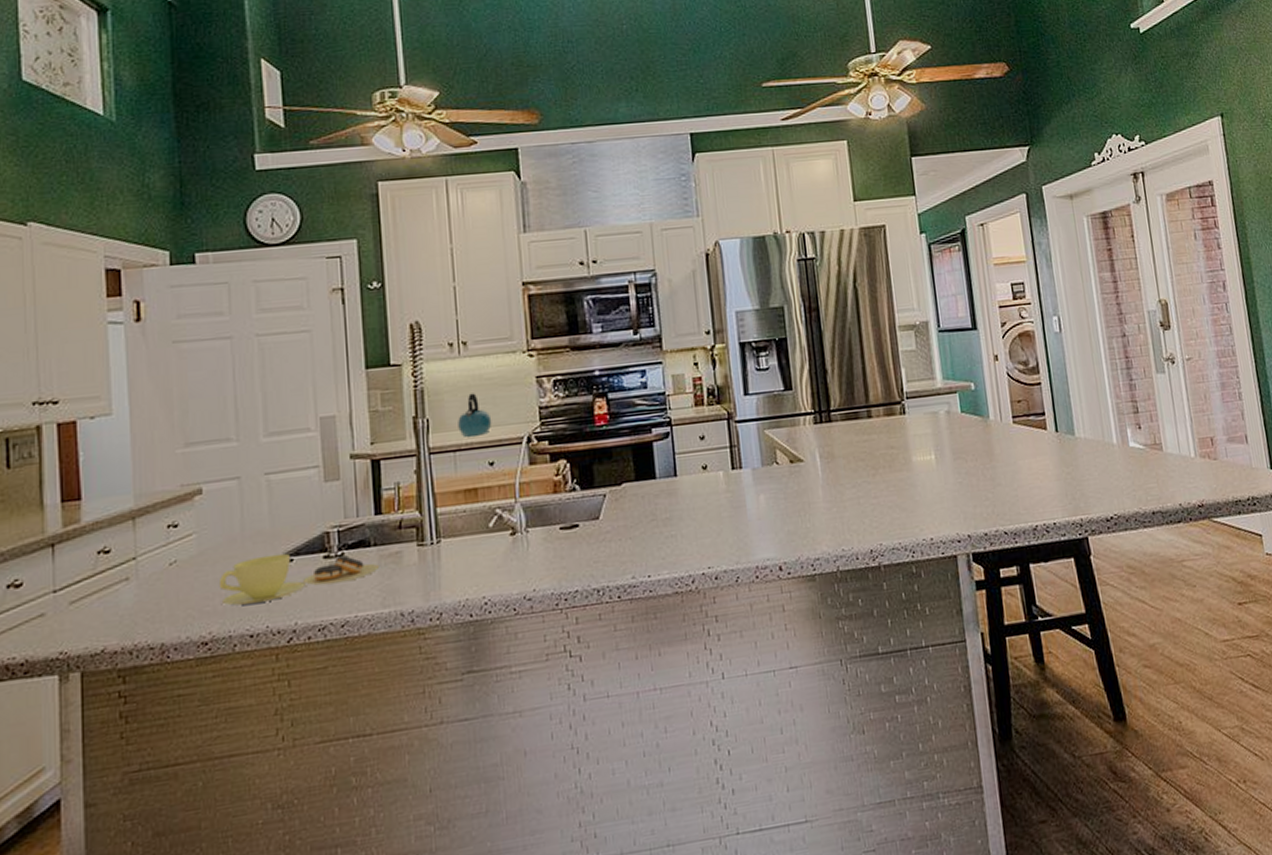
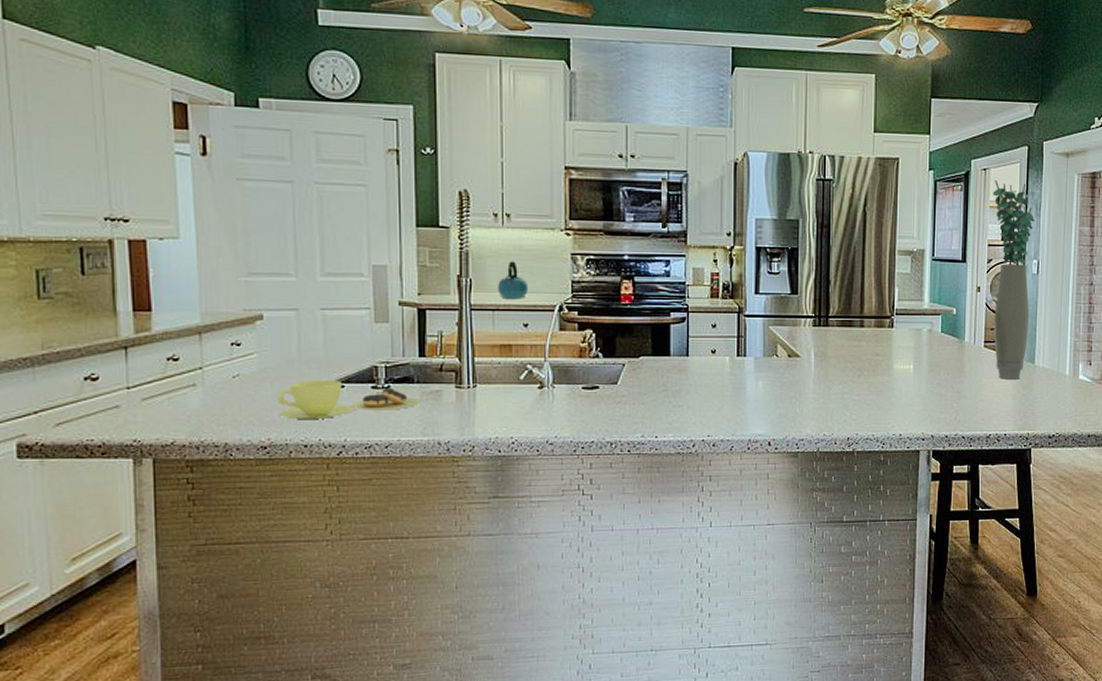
vase: none [994,234,1063,458] -> present [992,181,1034,379]

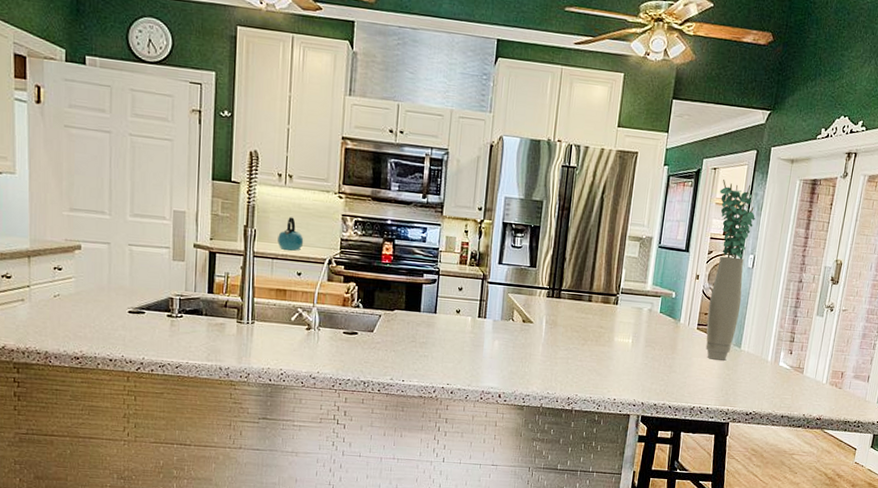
tea set: present [277,379,421,419] -> none [89,304,207,339]

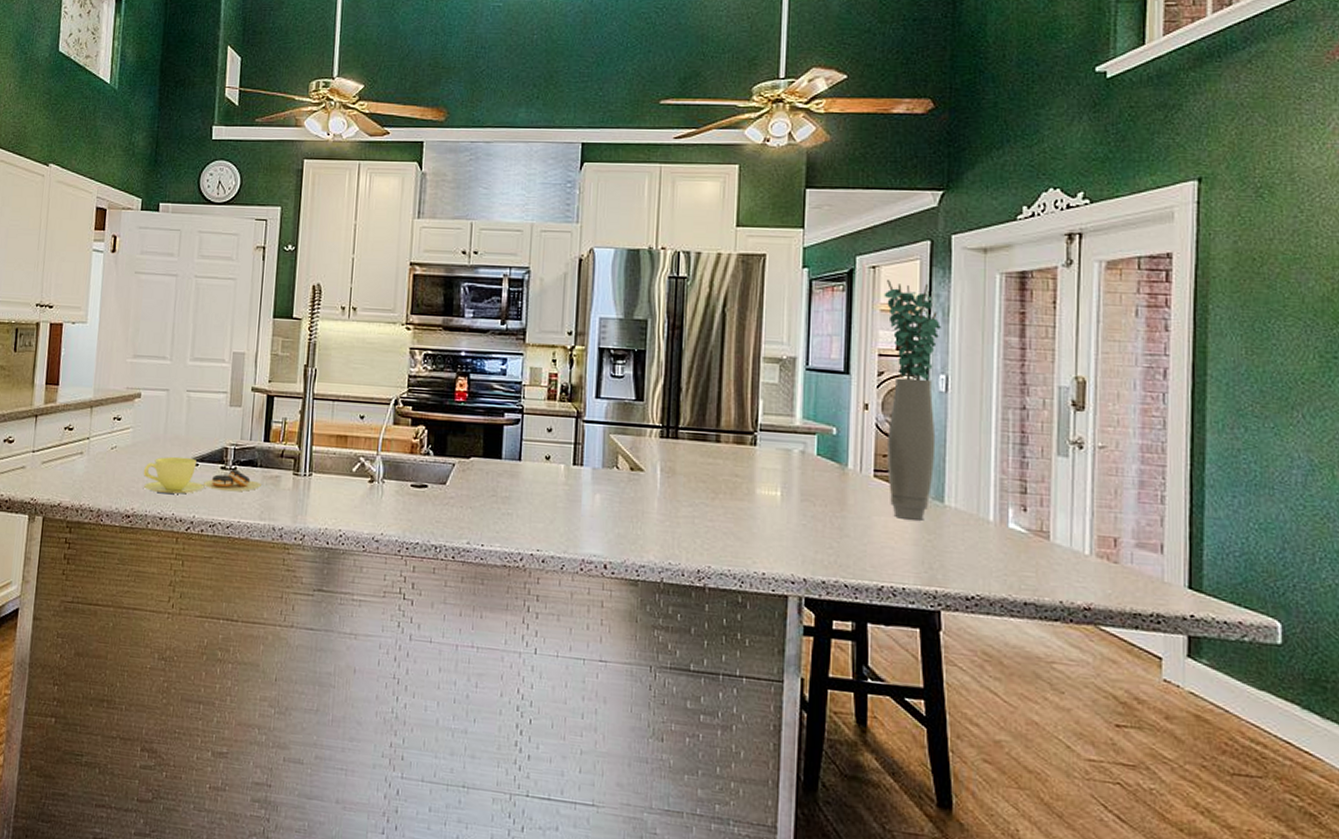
tea set: none [89,304,207,339] -> present [143,456,261,494]
kettle: present [278,217,304,251] -> none [339,353,368,391]

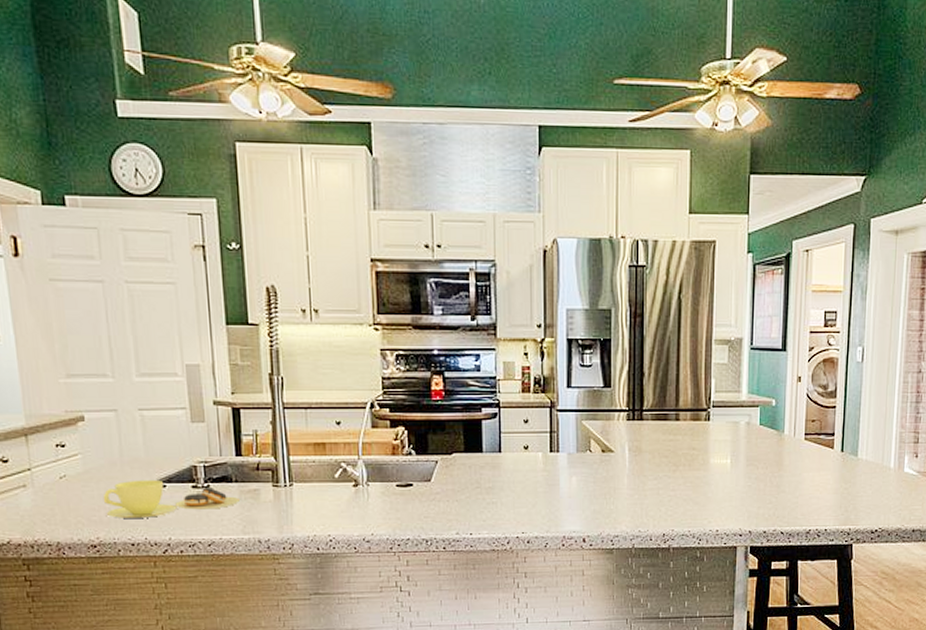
vase: present [884,280,941,521] -> none [815,262,860,473]

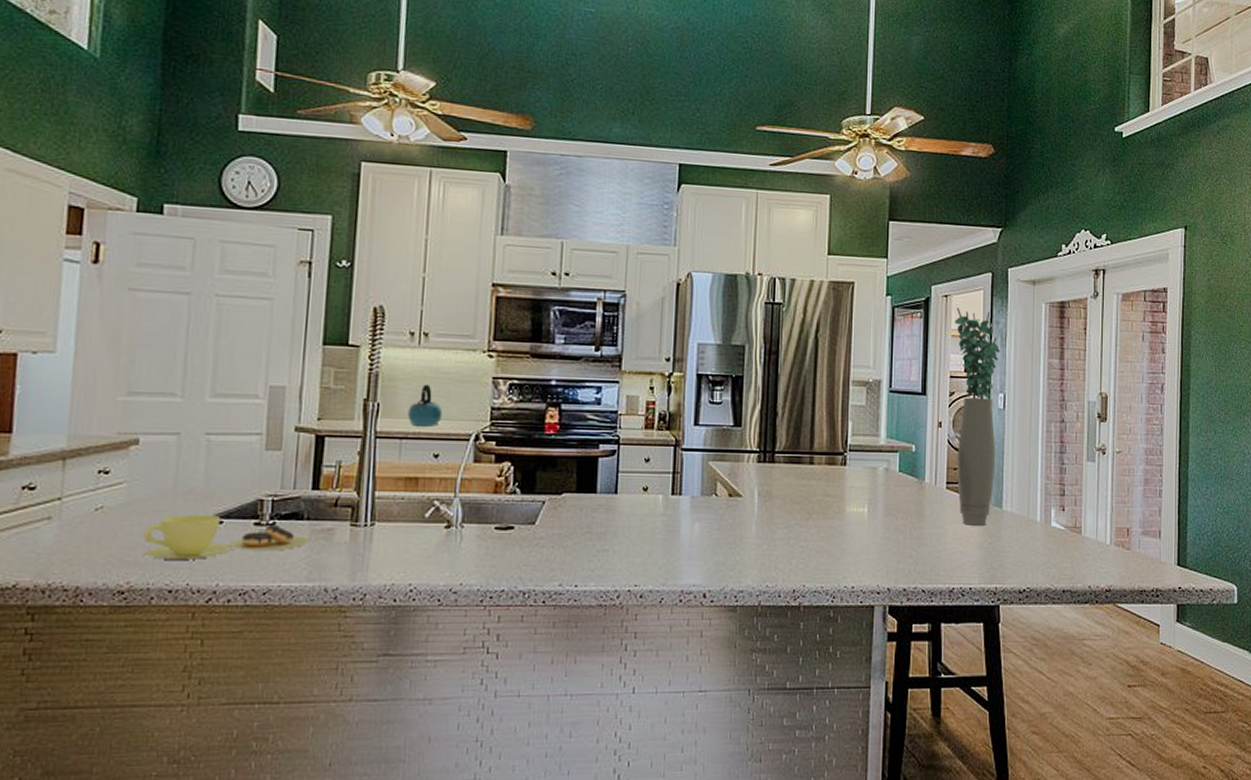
kettle: none [309,358,340,397] -> present [408,384,443,427]
vase: none [815,262,860,473] -> present [954,308,1000,525]

